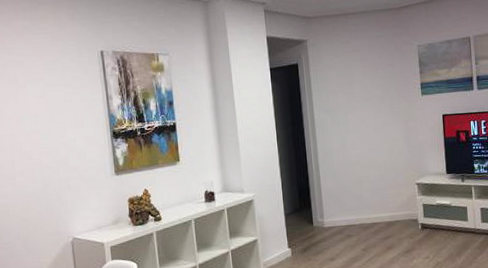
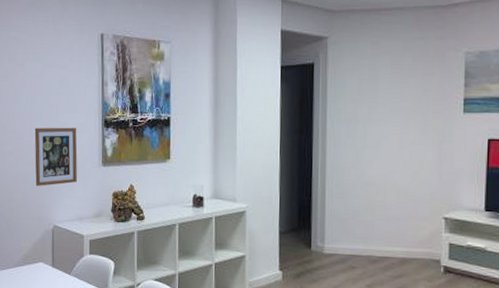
picture frame: none [43,141,92,202] -> present [34,127,78,186]

